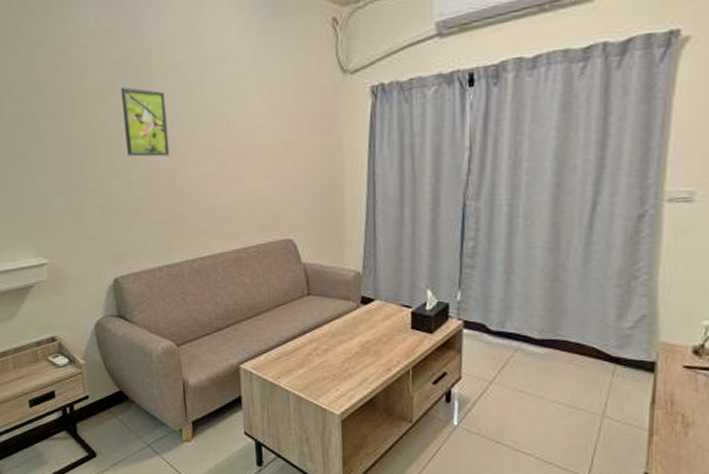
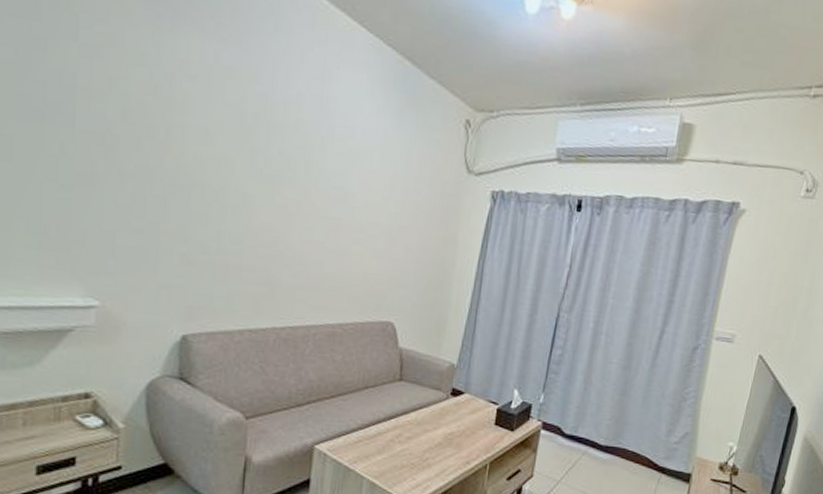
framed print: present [120,86,170,157] -> none [226,131,280,214]

